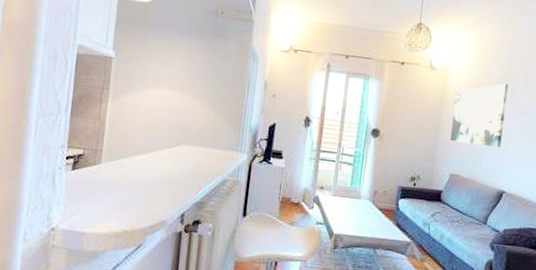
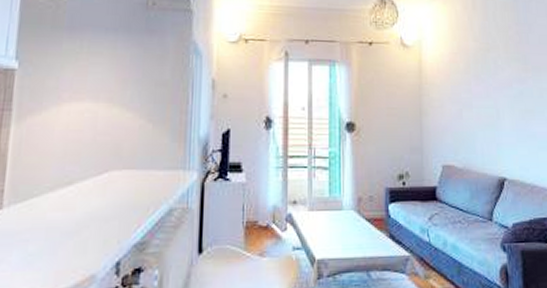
wall art: present [450,83,509,147] -> none [434,55,492,127]

